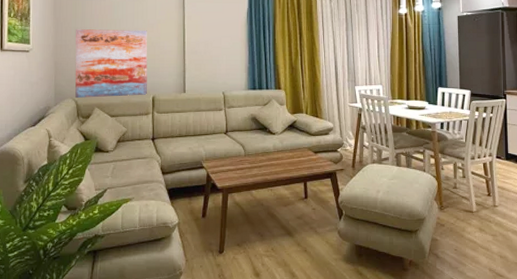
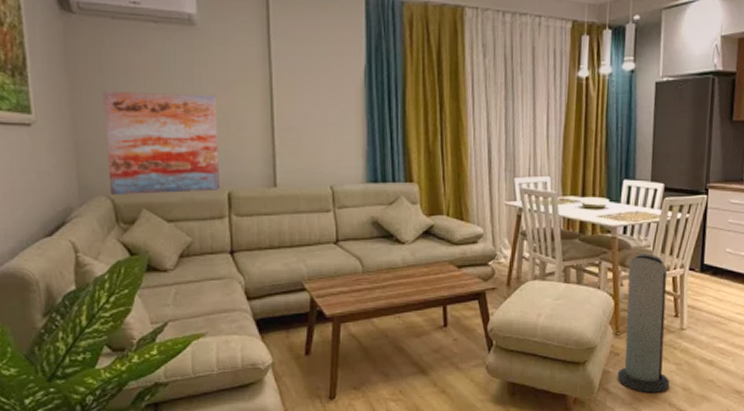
air purifier: none [444,144,488,259] -> present [617,253,670,393]

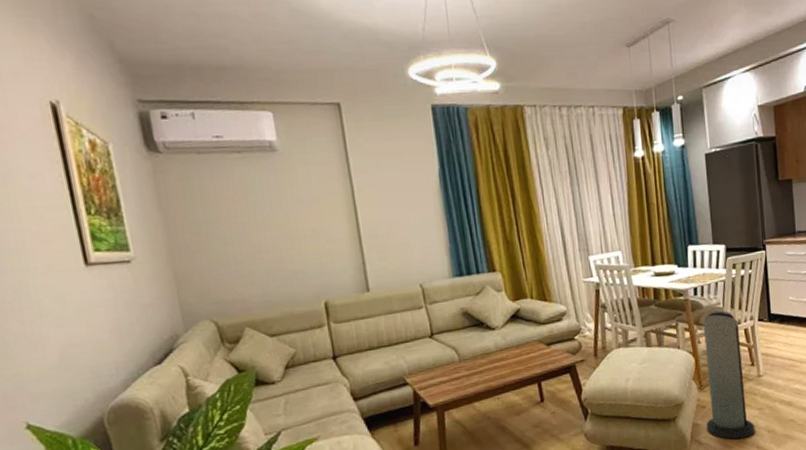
wall art: present [102,91,221,195] -> none [195,213,318,318]

